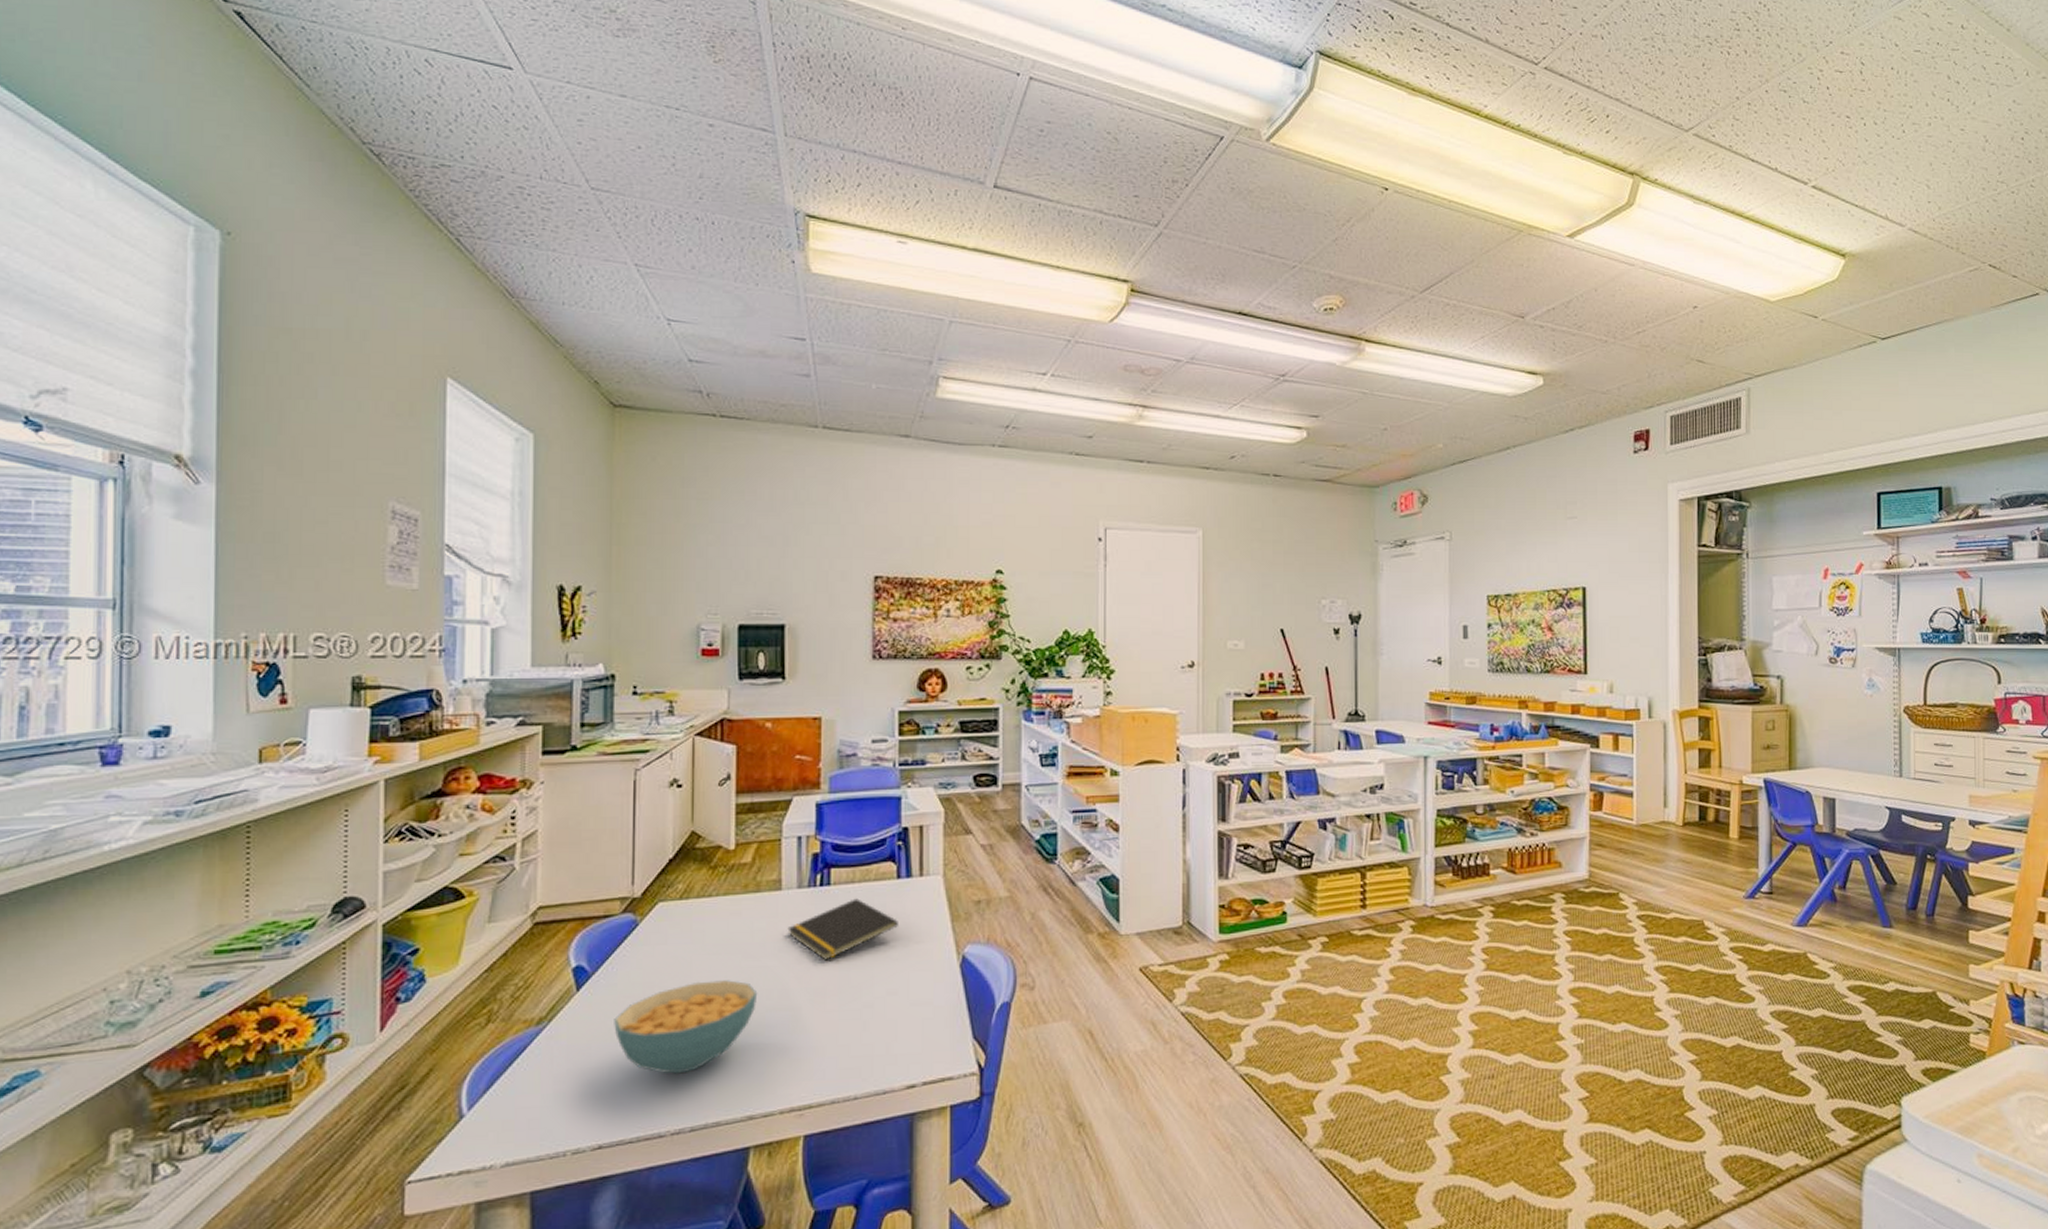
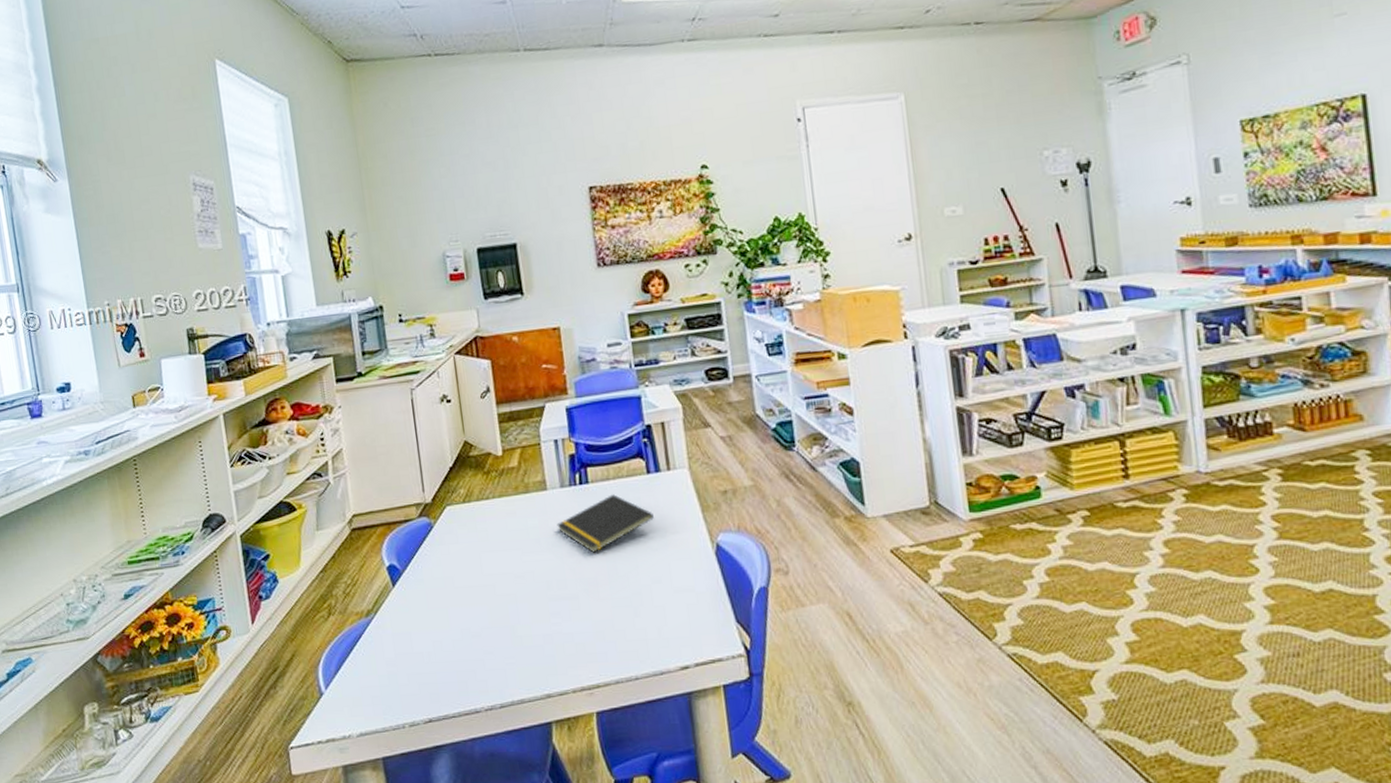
cereal bowl: present [614,980,758,1074] -> none [425,573,540,658]

